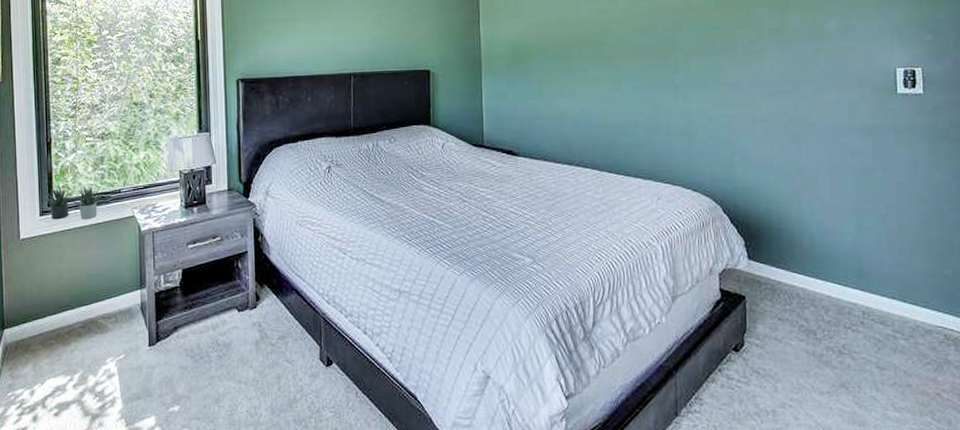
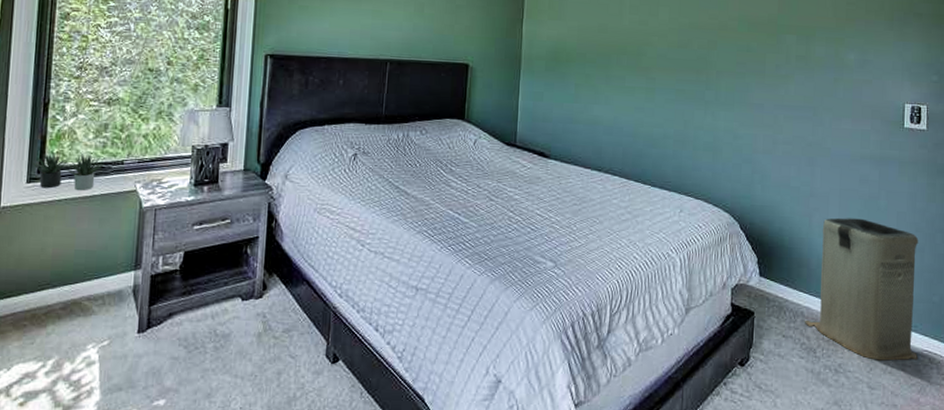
laundry basket: none [800,193,931,340] -> present [804,217,919,361]

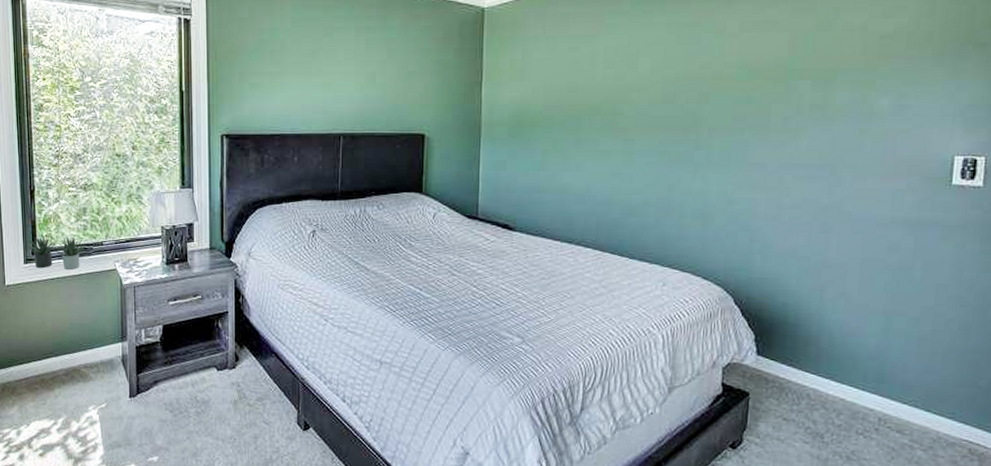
laundry basket: present [804,217,919,361] -> none [810,291,964,451]

